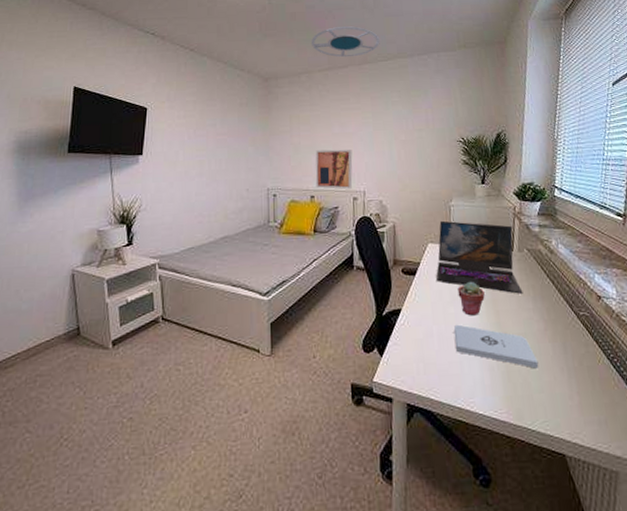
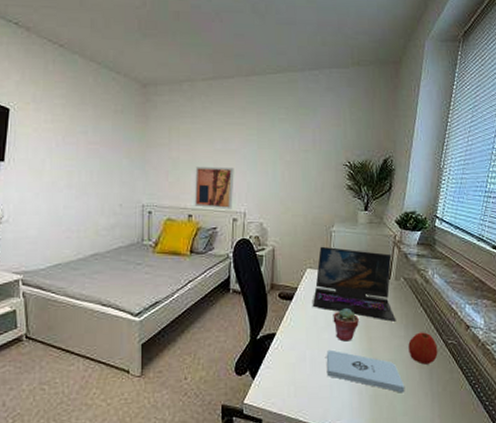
ceiling lamp: present [312,26,380,58] -> none [196,32,270,67]
apple: none [538,304,570,338] -> present [408,332,438,365]

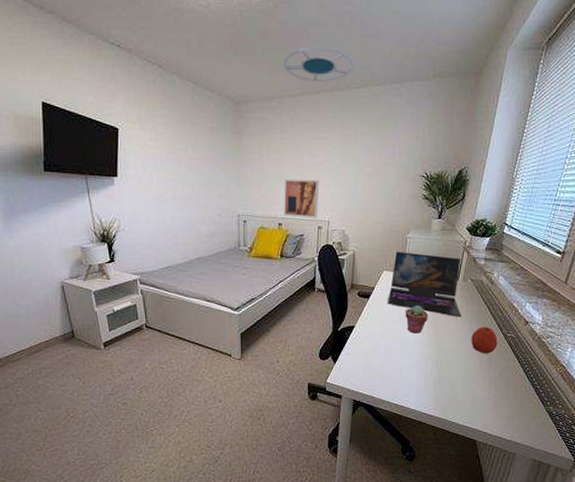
ceiling lamp: none [196,32,270,67] -> present [284,47,354,83]
notepad: present [326,349,405,393] -> none [398,340,466,377]

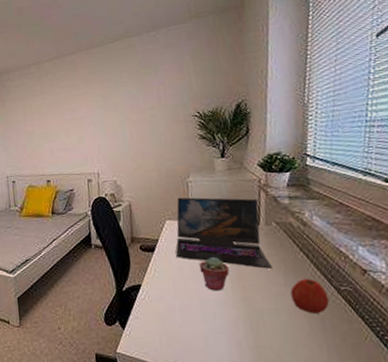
wall art: present [283,179,319,218] -> none [49,133,86,173]
ceiling lamp: present [284,47,354,83] -> none [38,12,106,45]

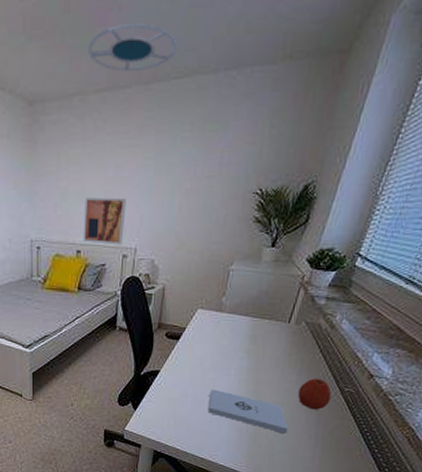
ceiling lamp: none [38,12,106,45] -> present [88,23,178,73]
wall art: none [49,133,86,173] -> present [83,197,127,245]
laptop: present [175,197,273,269] -> none [199,286,296,366]
notepad: none [196,299,293,345] -> present [208,389,288,434]
potted succulent: present [199,256,230,291] -> none [220,349,248,383]

